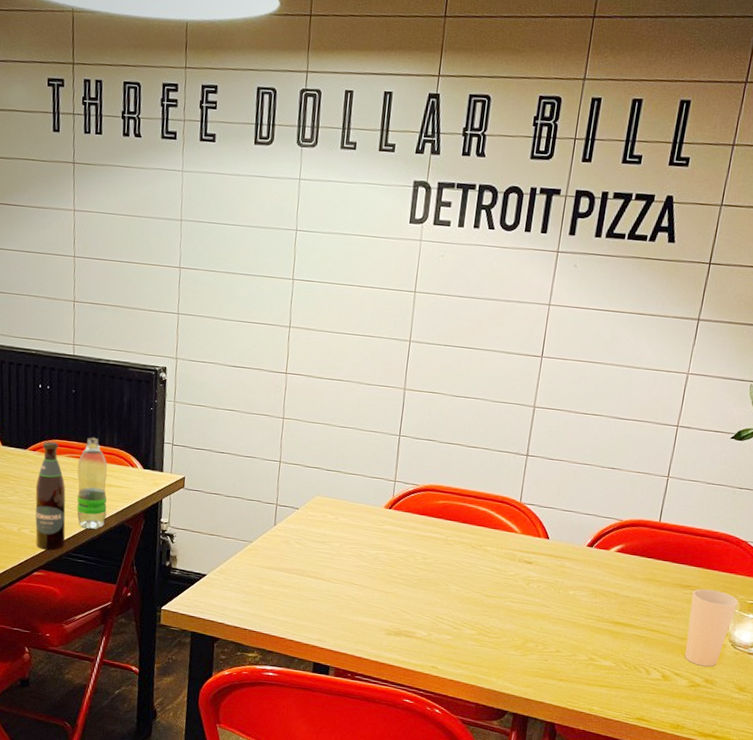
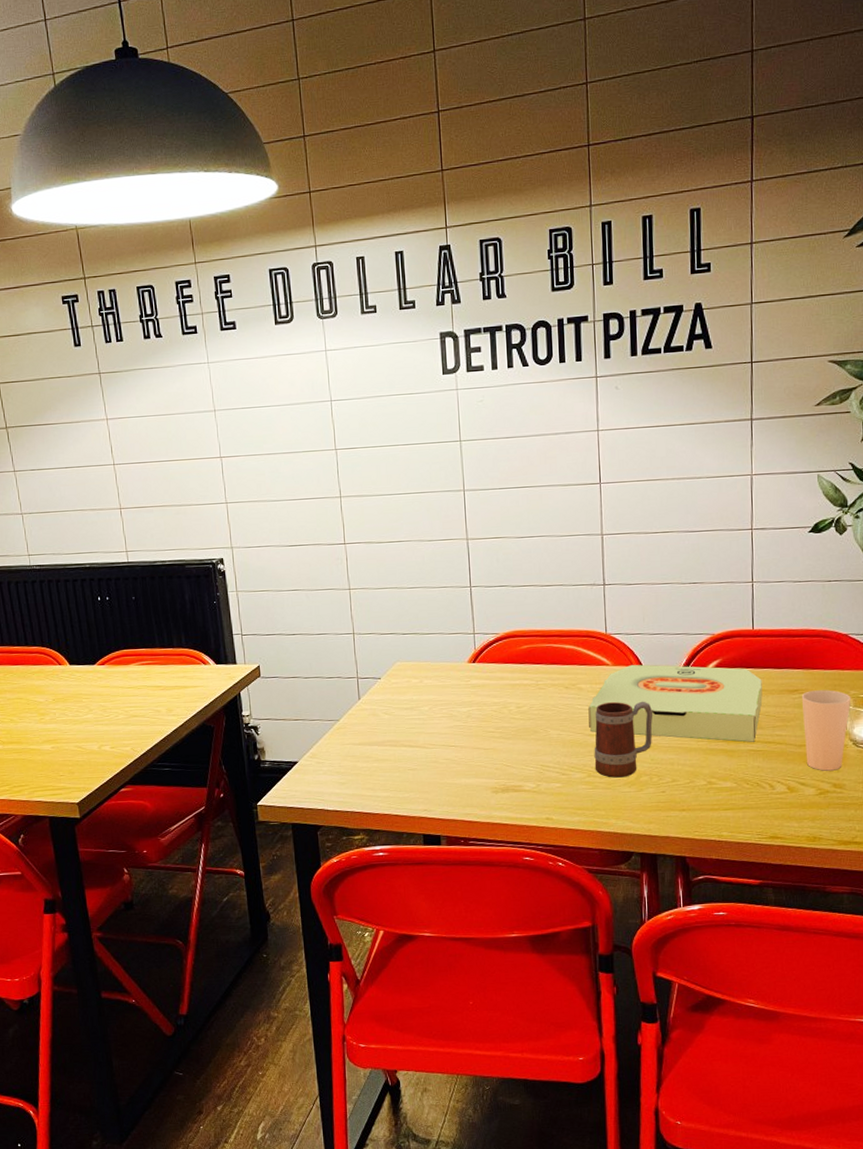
bottle: present [35,441,66,550] -> none [109,652,148,764]
bottle: present [76,437,108,529] -> none [148,640,186,735]
beer mug: none [486,567,551,641] -> present [594,701,653,778]
pizza box: none [488,535,659,628] -> present [588,664,763,742]

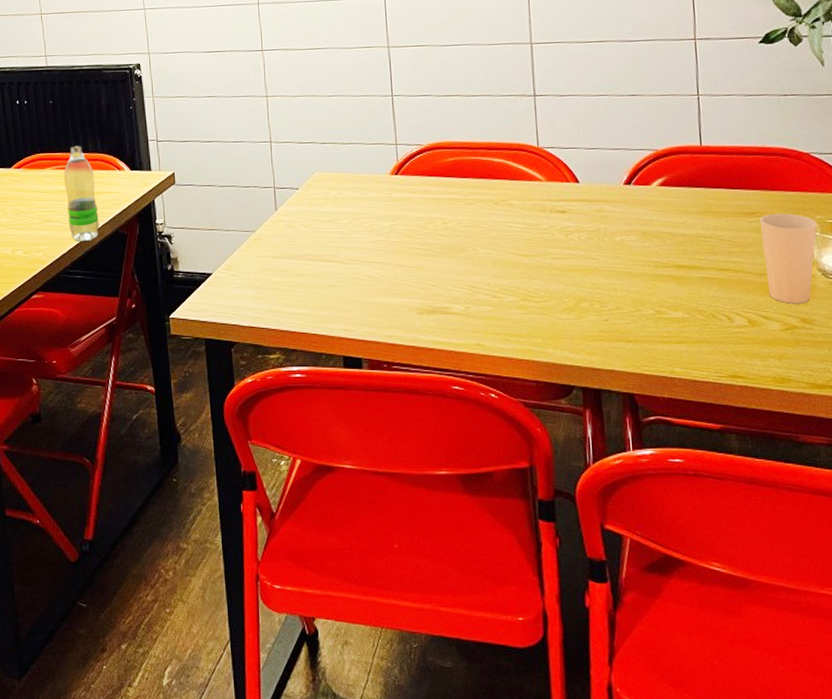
bottle: none [148,640,186,735] -> present [63,145,99,241]
pizza box: present [588,664,763,742] -> none [520,180,715,269]
beer mug: present [594,701,653,778] -> none [527,219,593,303]

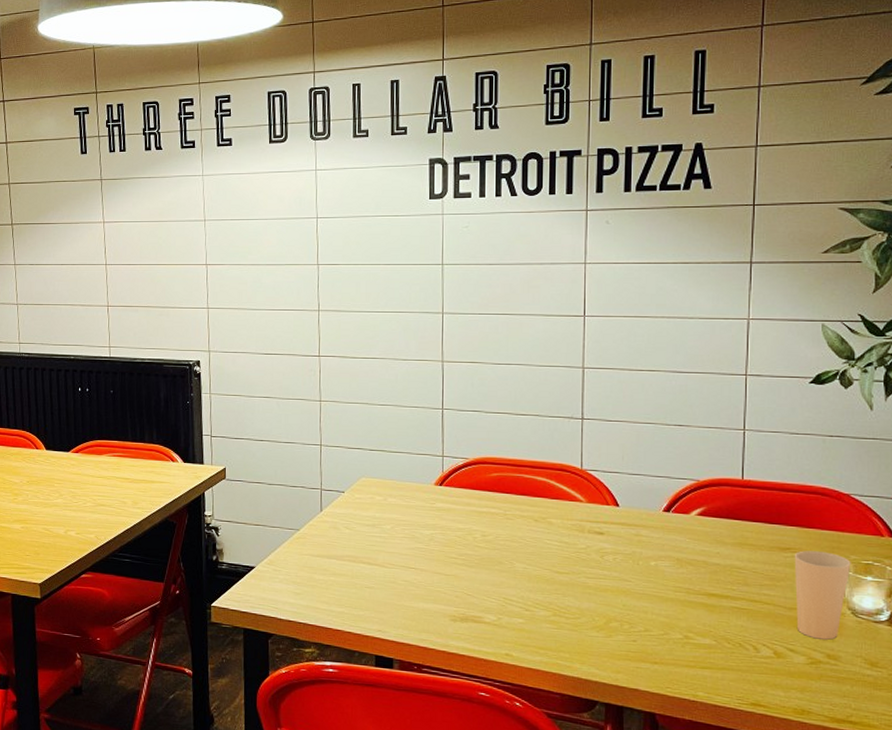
bottle: present [63,145,99,241] -> none [119,435,150,527]

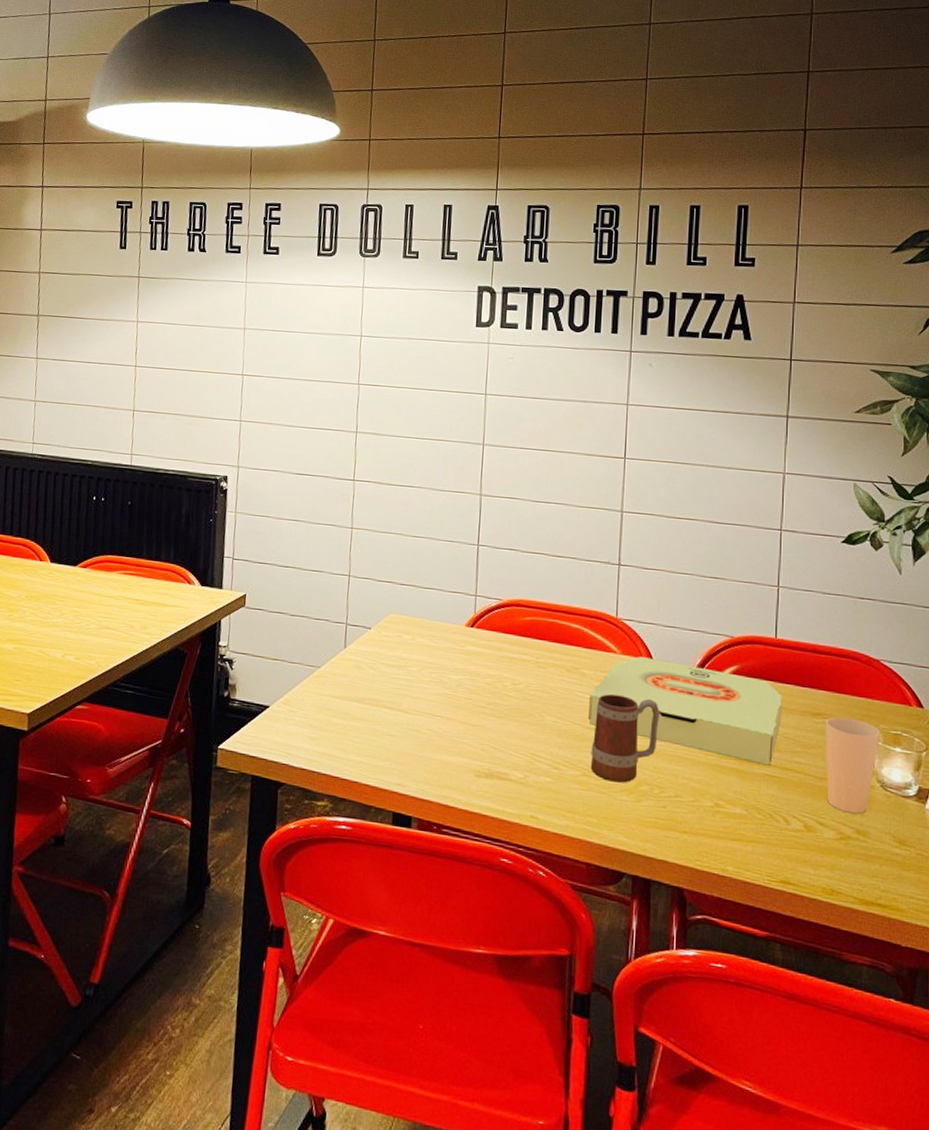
pizza box: none [557,503,750,599] -> present [588,656,782,766]
beer mug: none [561,539,628,621] -> present [590,693,660,783]

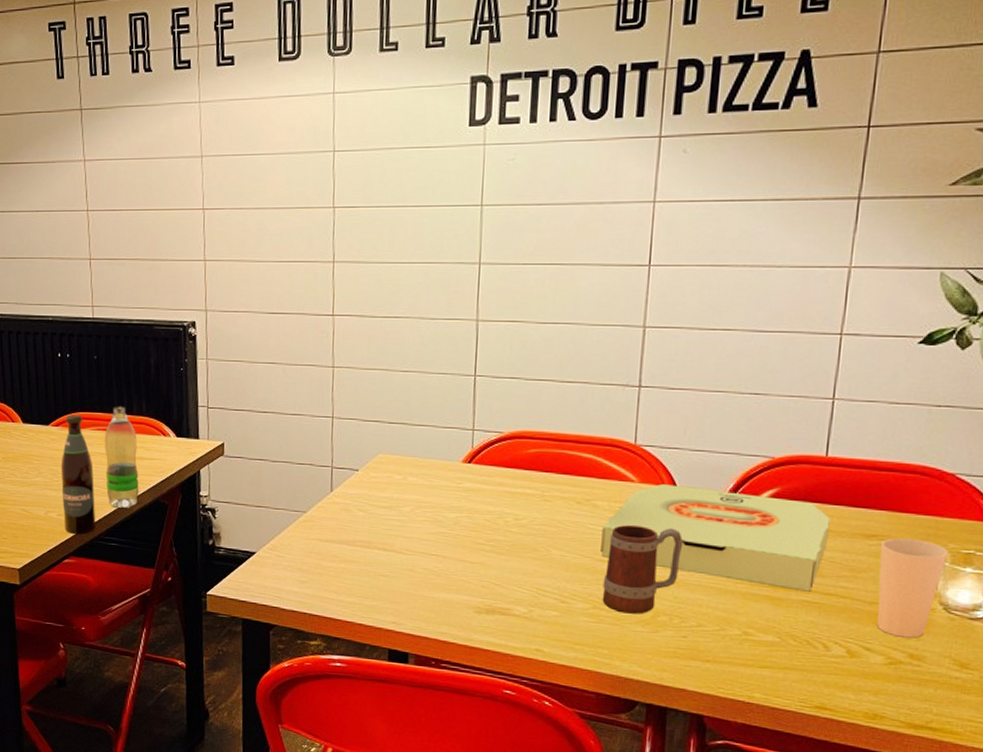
bottle: none [81,557,116,680] -> present [61,414,96,534]
bottle: none [127,551,163,655] -> present [104,406,139,508]

